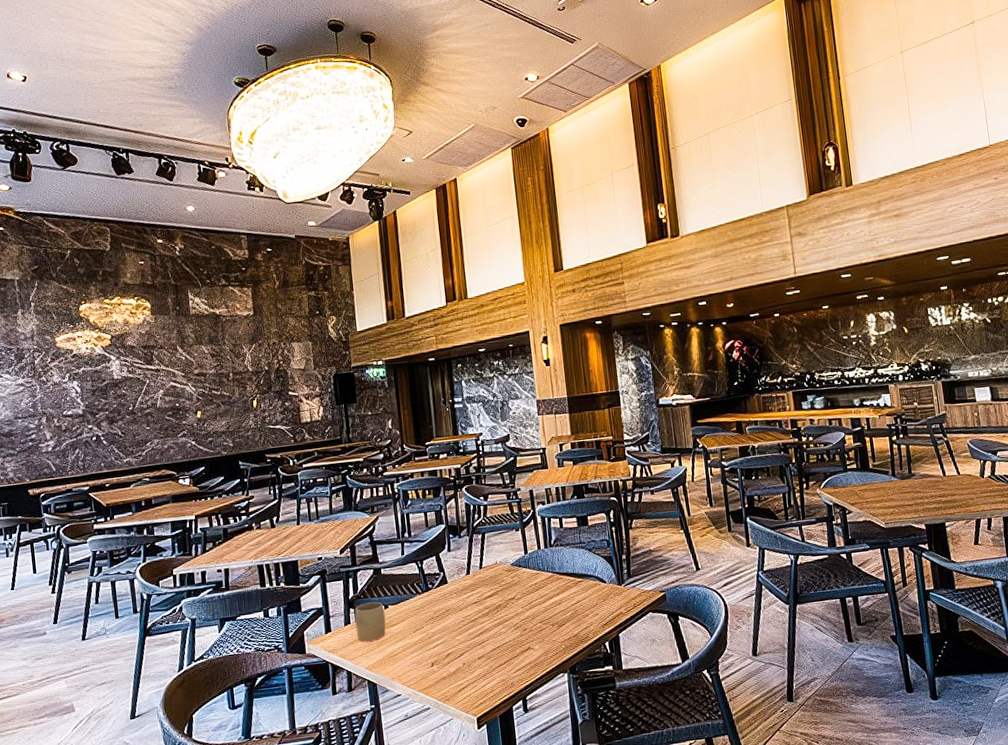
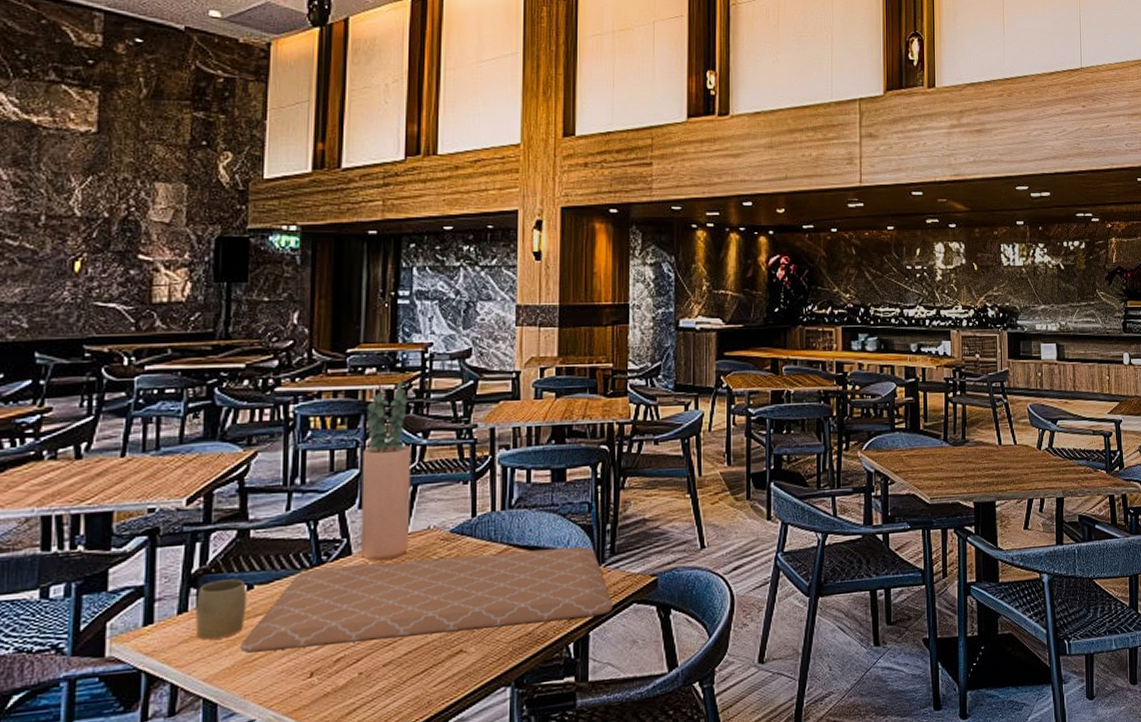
placemat: none [385,572,635,650] -> present [240,546,613,653]
vase: none [444,456,484,587] -> present [360,373,412,561]

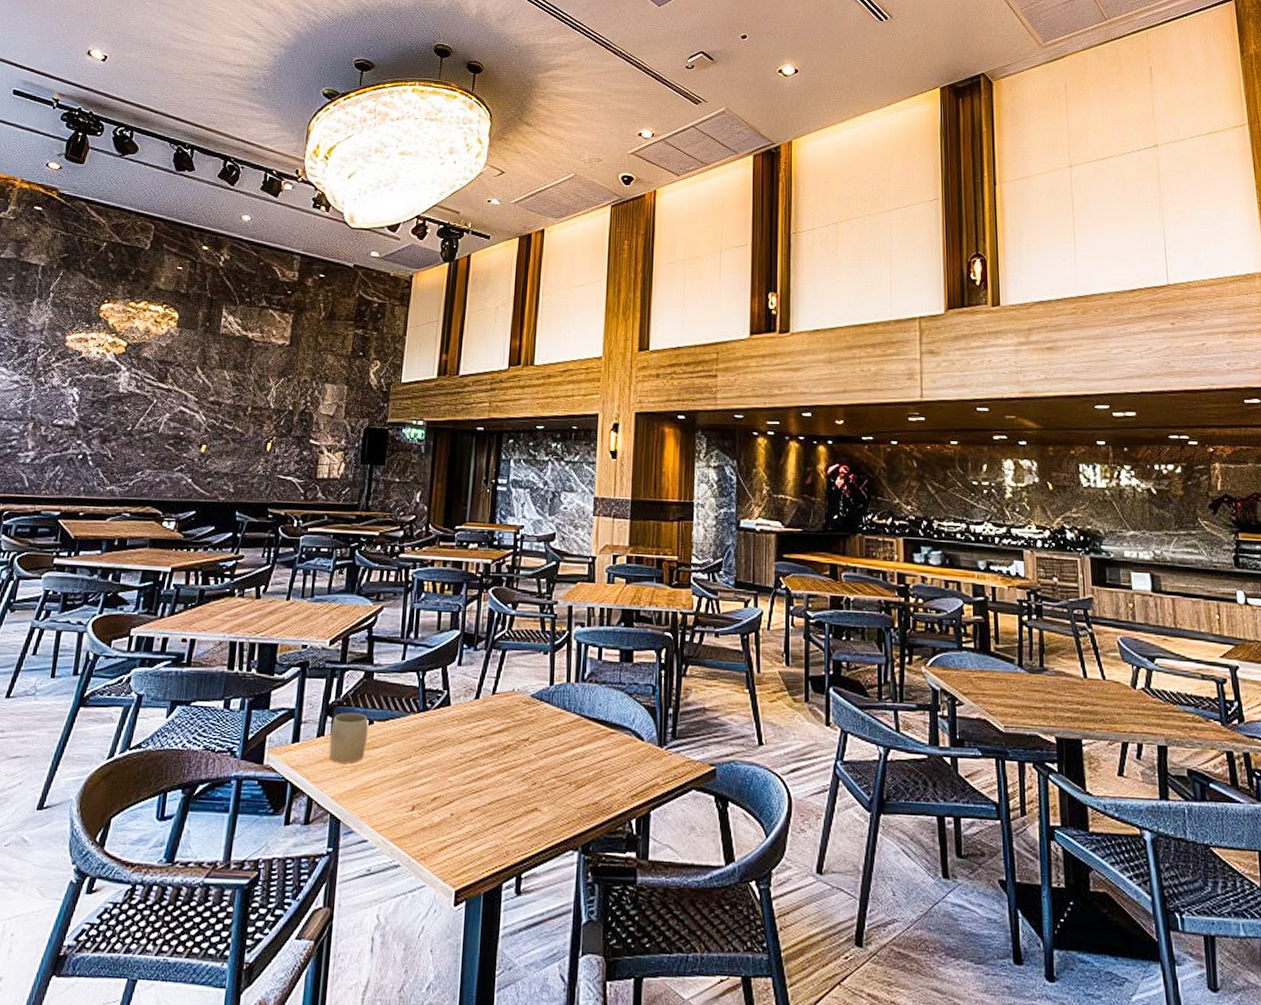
placemat: present [240,546,613,653] -> none [360,714,673,797]
vase: present [360,373,412,561] -> none [457,550,503,714]

